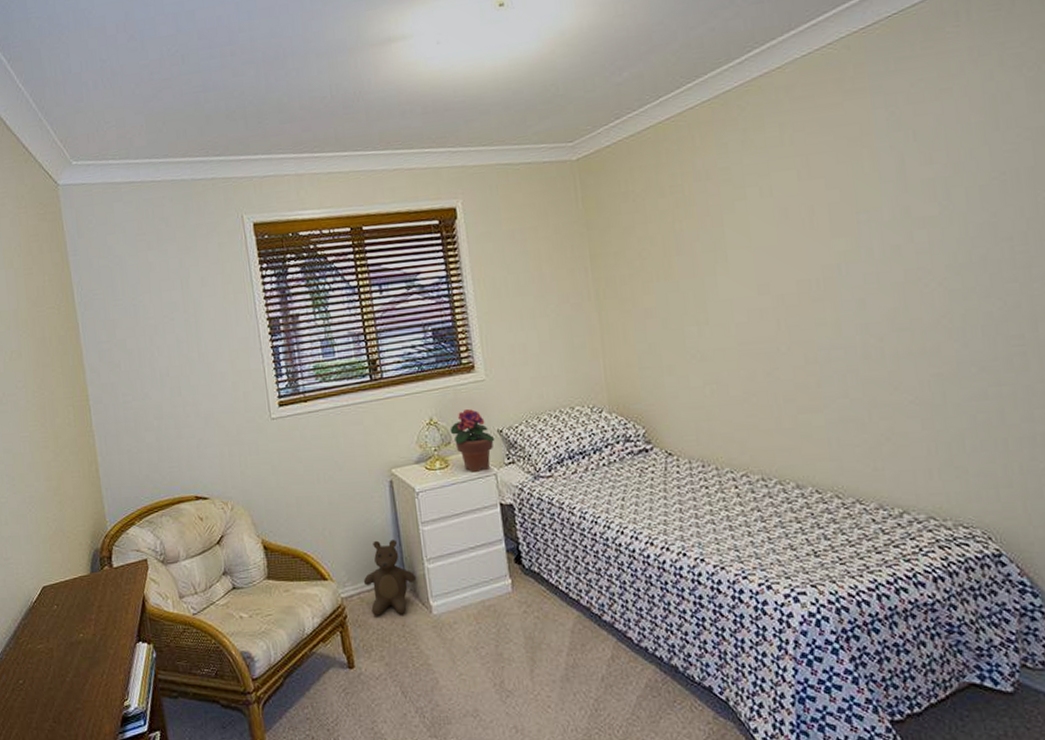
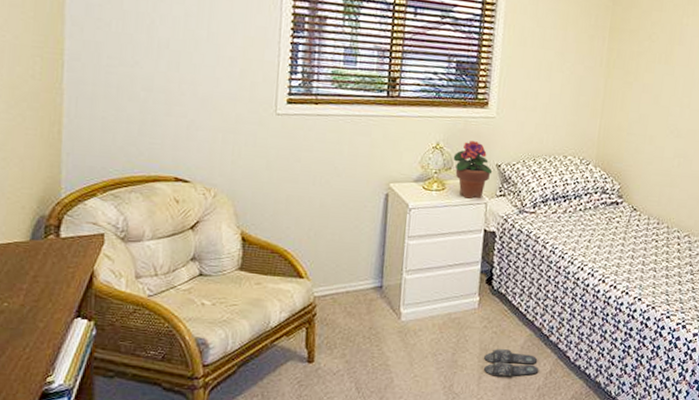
teddy bear: present [363,539,416,616] -> none [339,247,392,318]
slippers: none [531,635,599,669] -> present [484,349,539,378]

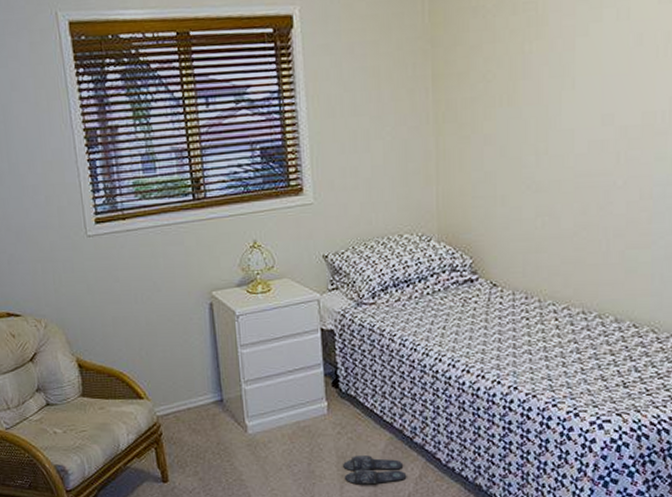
potted flower: present [453,141,493,199] -> none [274,233,320,297]

